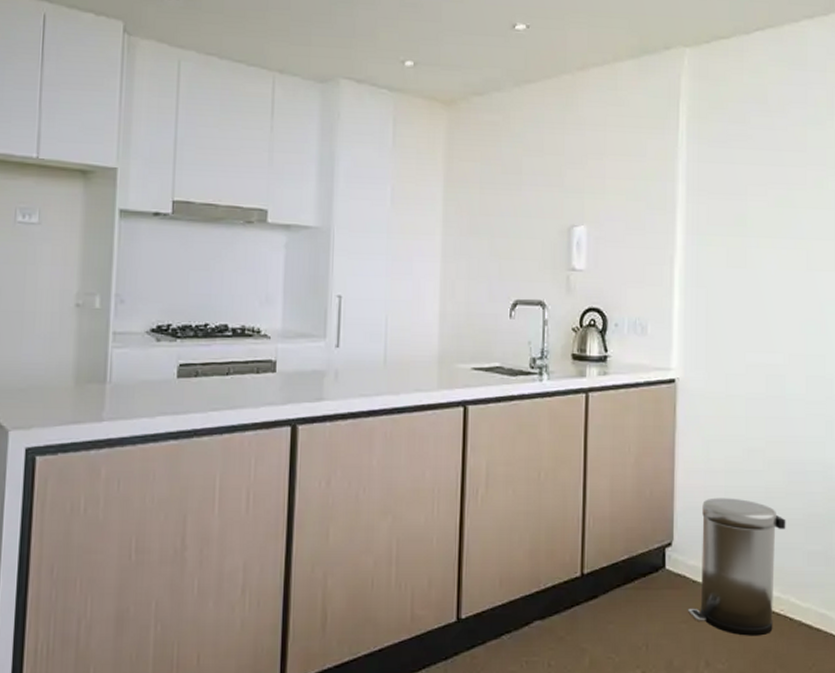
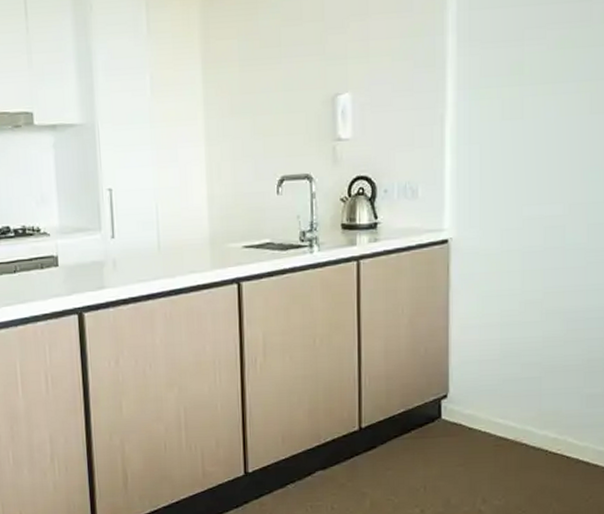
pedal bin: present [688,497,786,636] -> none [465,349,564,475]

